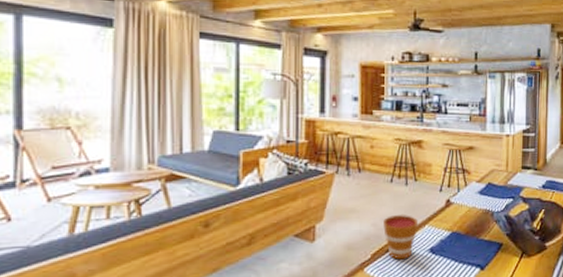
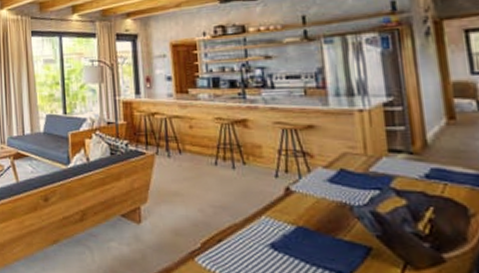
cup: present [383,214,419,260] -> none [211,200,253,253]

